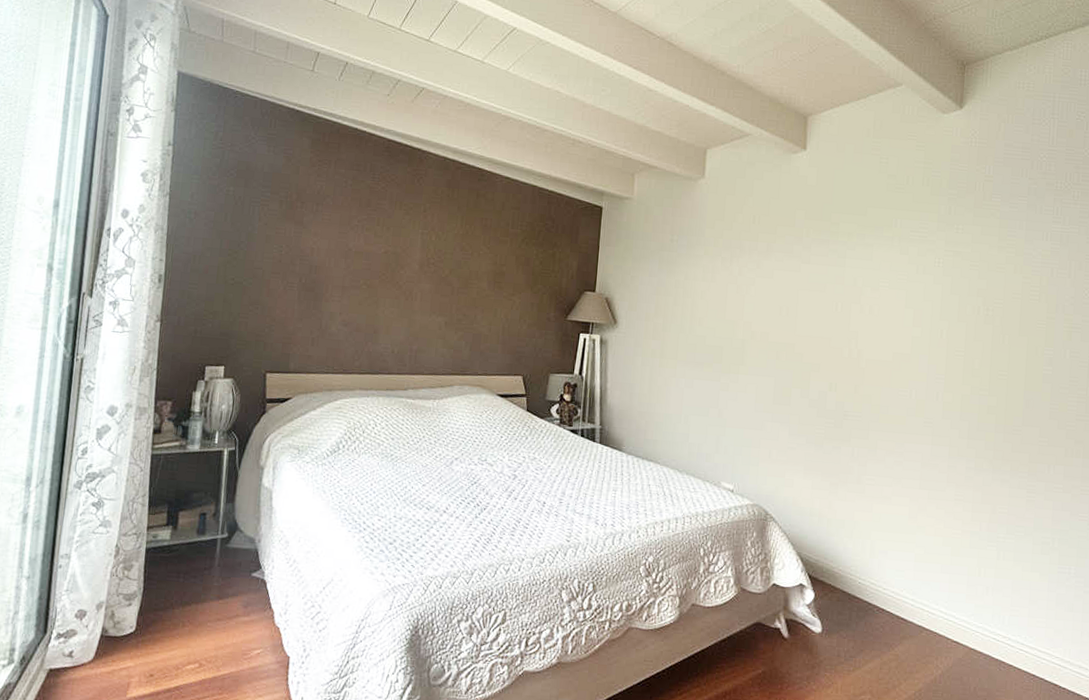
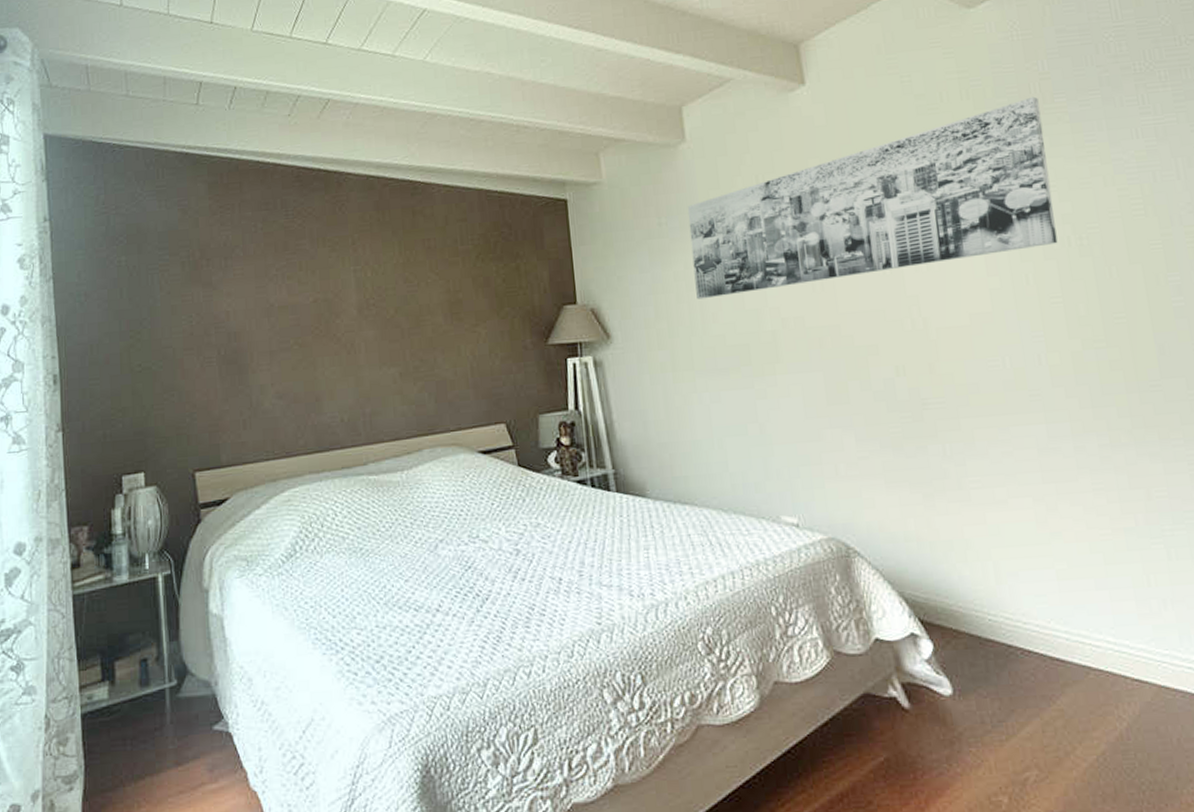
wall art: none [690,193,980,311] -> present [687,96,1058,300]

